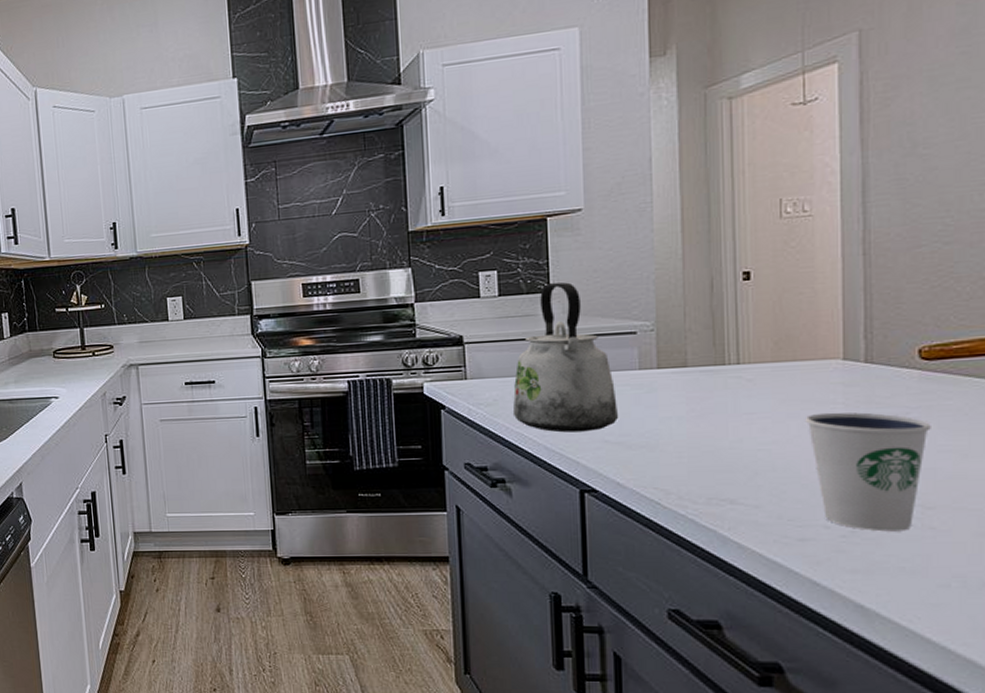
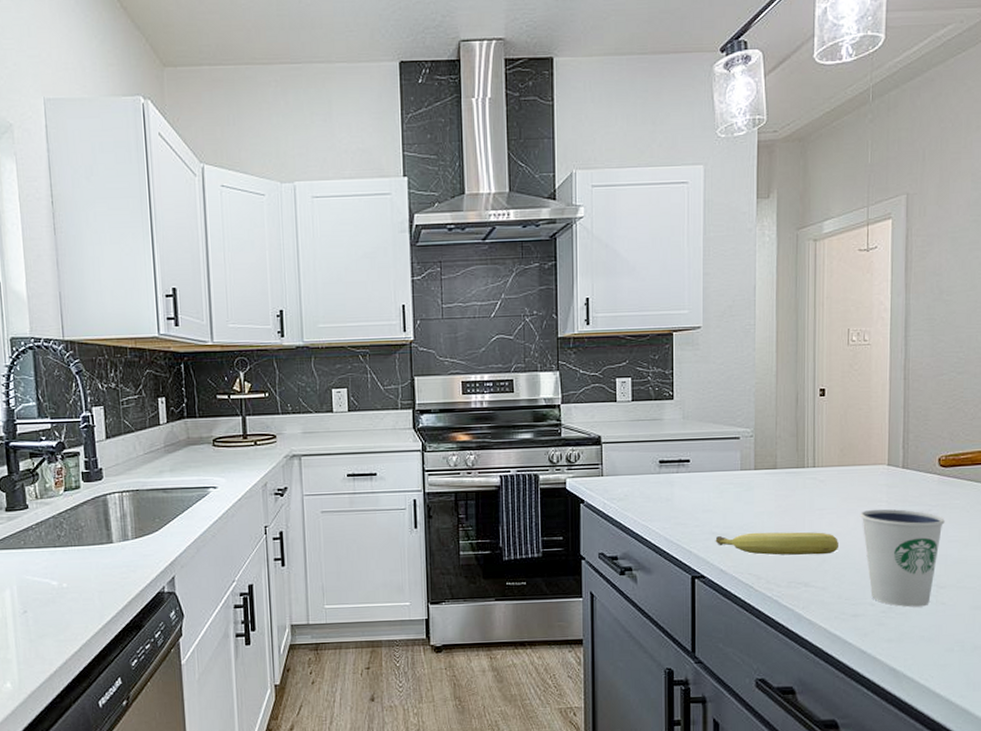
kettle: present [512,282,619,433] -> none [640,391,724,525]
fruit: none [608,440,776,468] -> present [715,532,838,556]

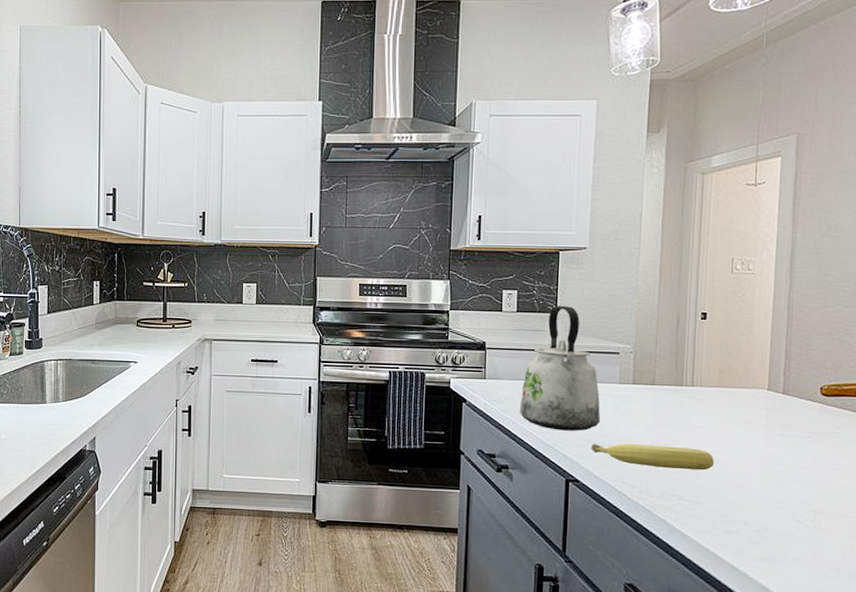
kettle: none [640,391,724,525] -> present [519,306,601,431]
dixie cup: present [859,509,945,608] -> none [737,431,825,530]

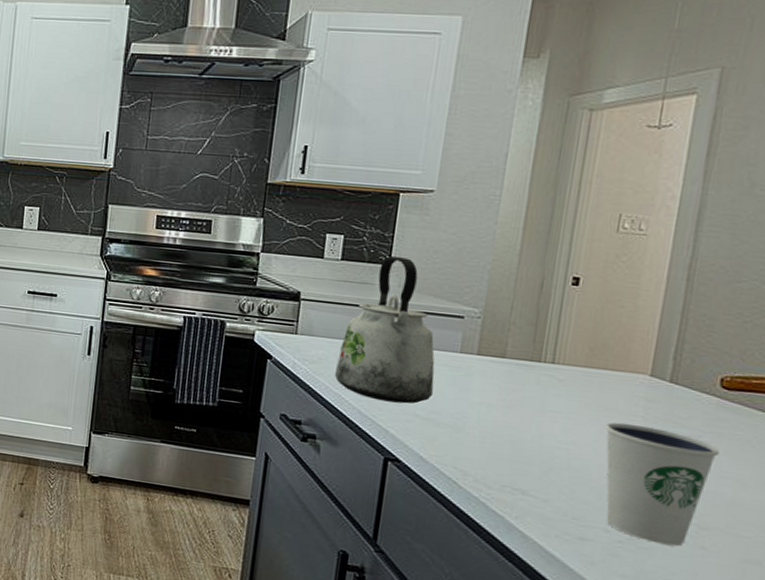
fruit: present [590,443,714,471] -> none [418,420,573,464]
dixie cup: none [737,431,825,530] -> present [604,423,720,547]

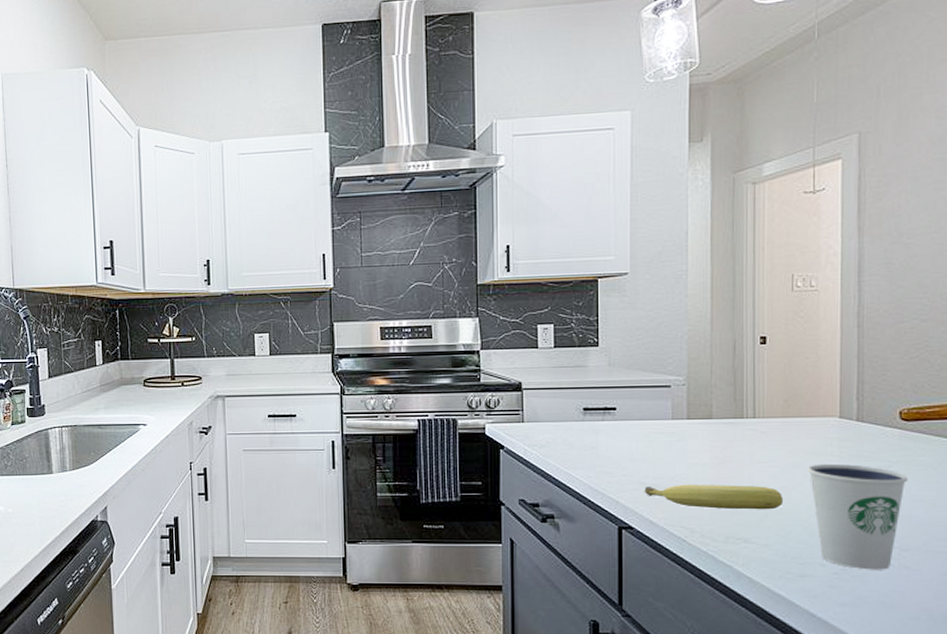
kettle: present [334,256,435,404] -> none [562,338,654,474]
fruit: none [418,420,573,464] -> present [644,484,783,510]

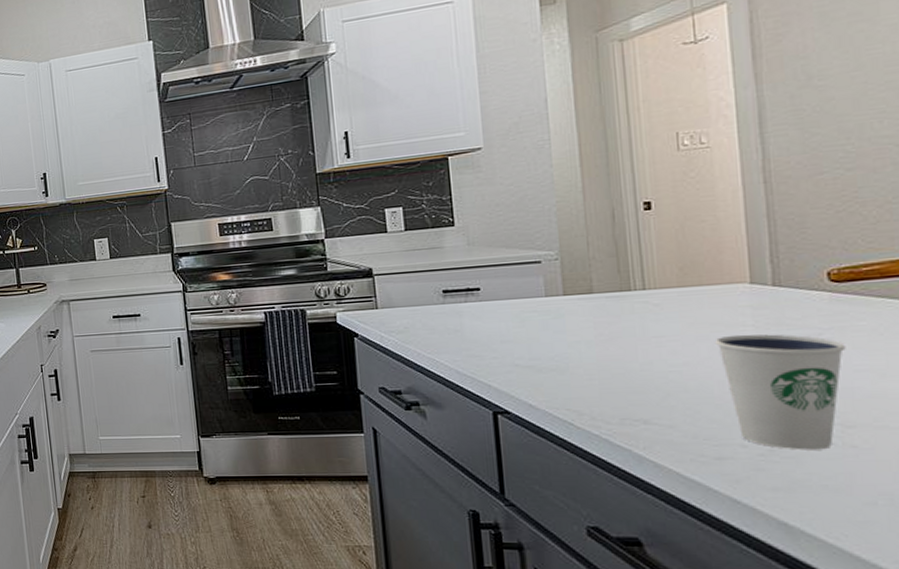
fruit: present [644,484,783,510] -> none [519,362,688,389]

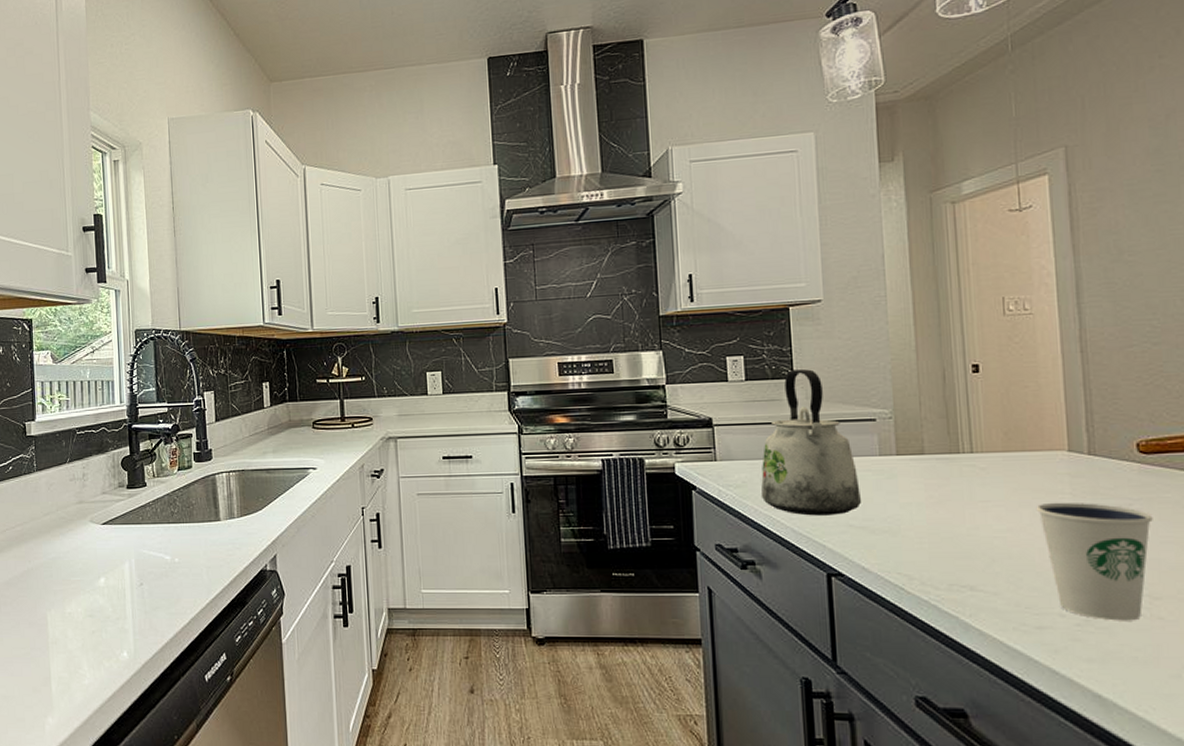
kettle: none [423,216,528,358] -> present [760,369,862,516]

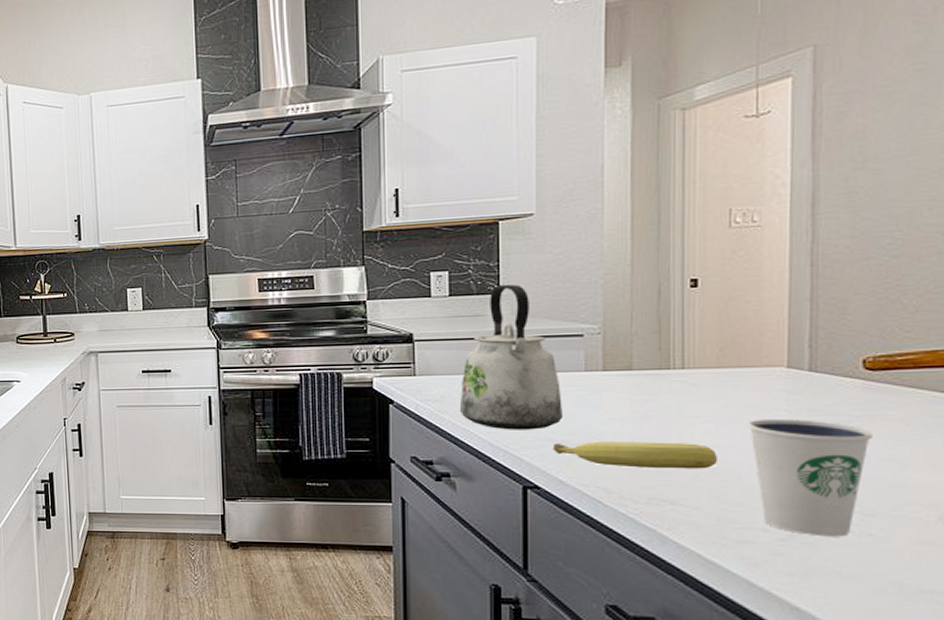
fruit: none [853,526,1011,554] -> present [552,441,717,469]

